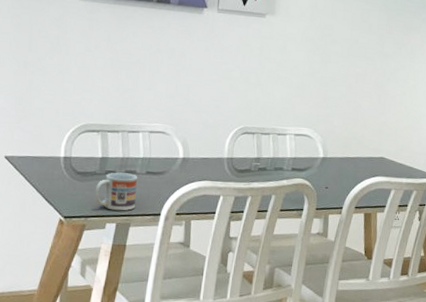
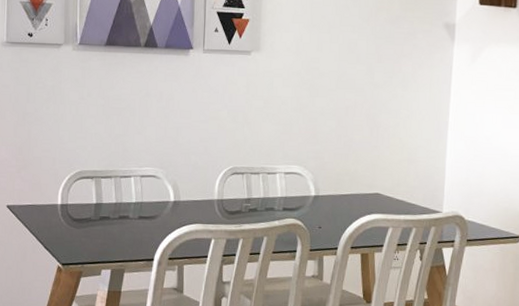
cup: present [94,172,138,211] -> none [90,218,131,257]

